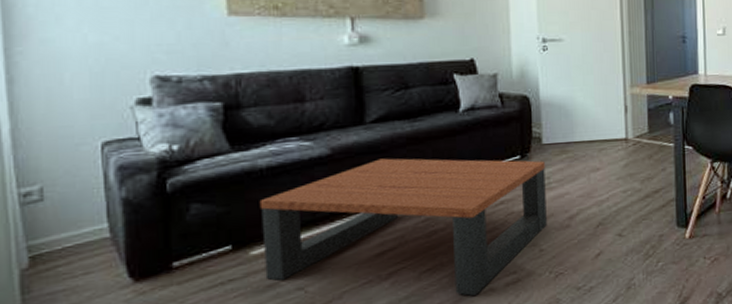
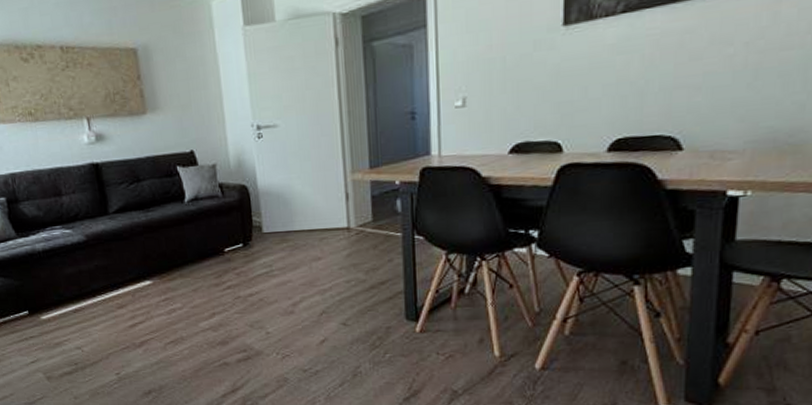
coffee table: present [259,158,547,296] -> none [41,244,272,367]

